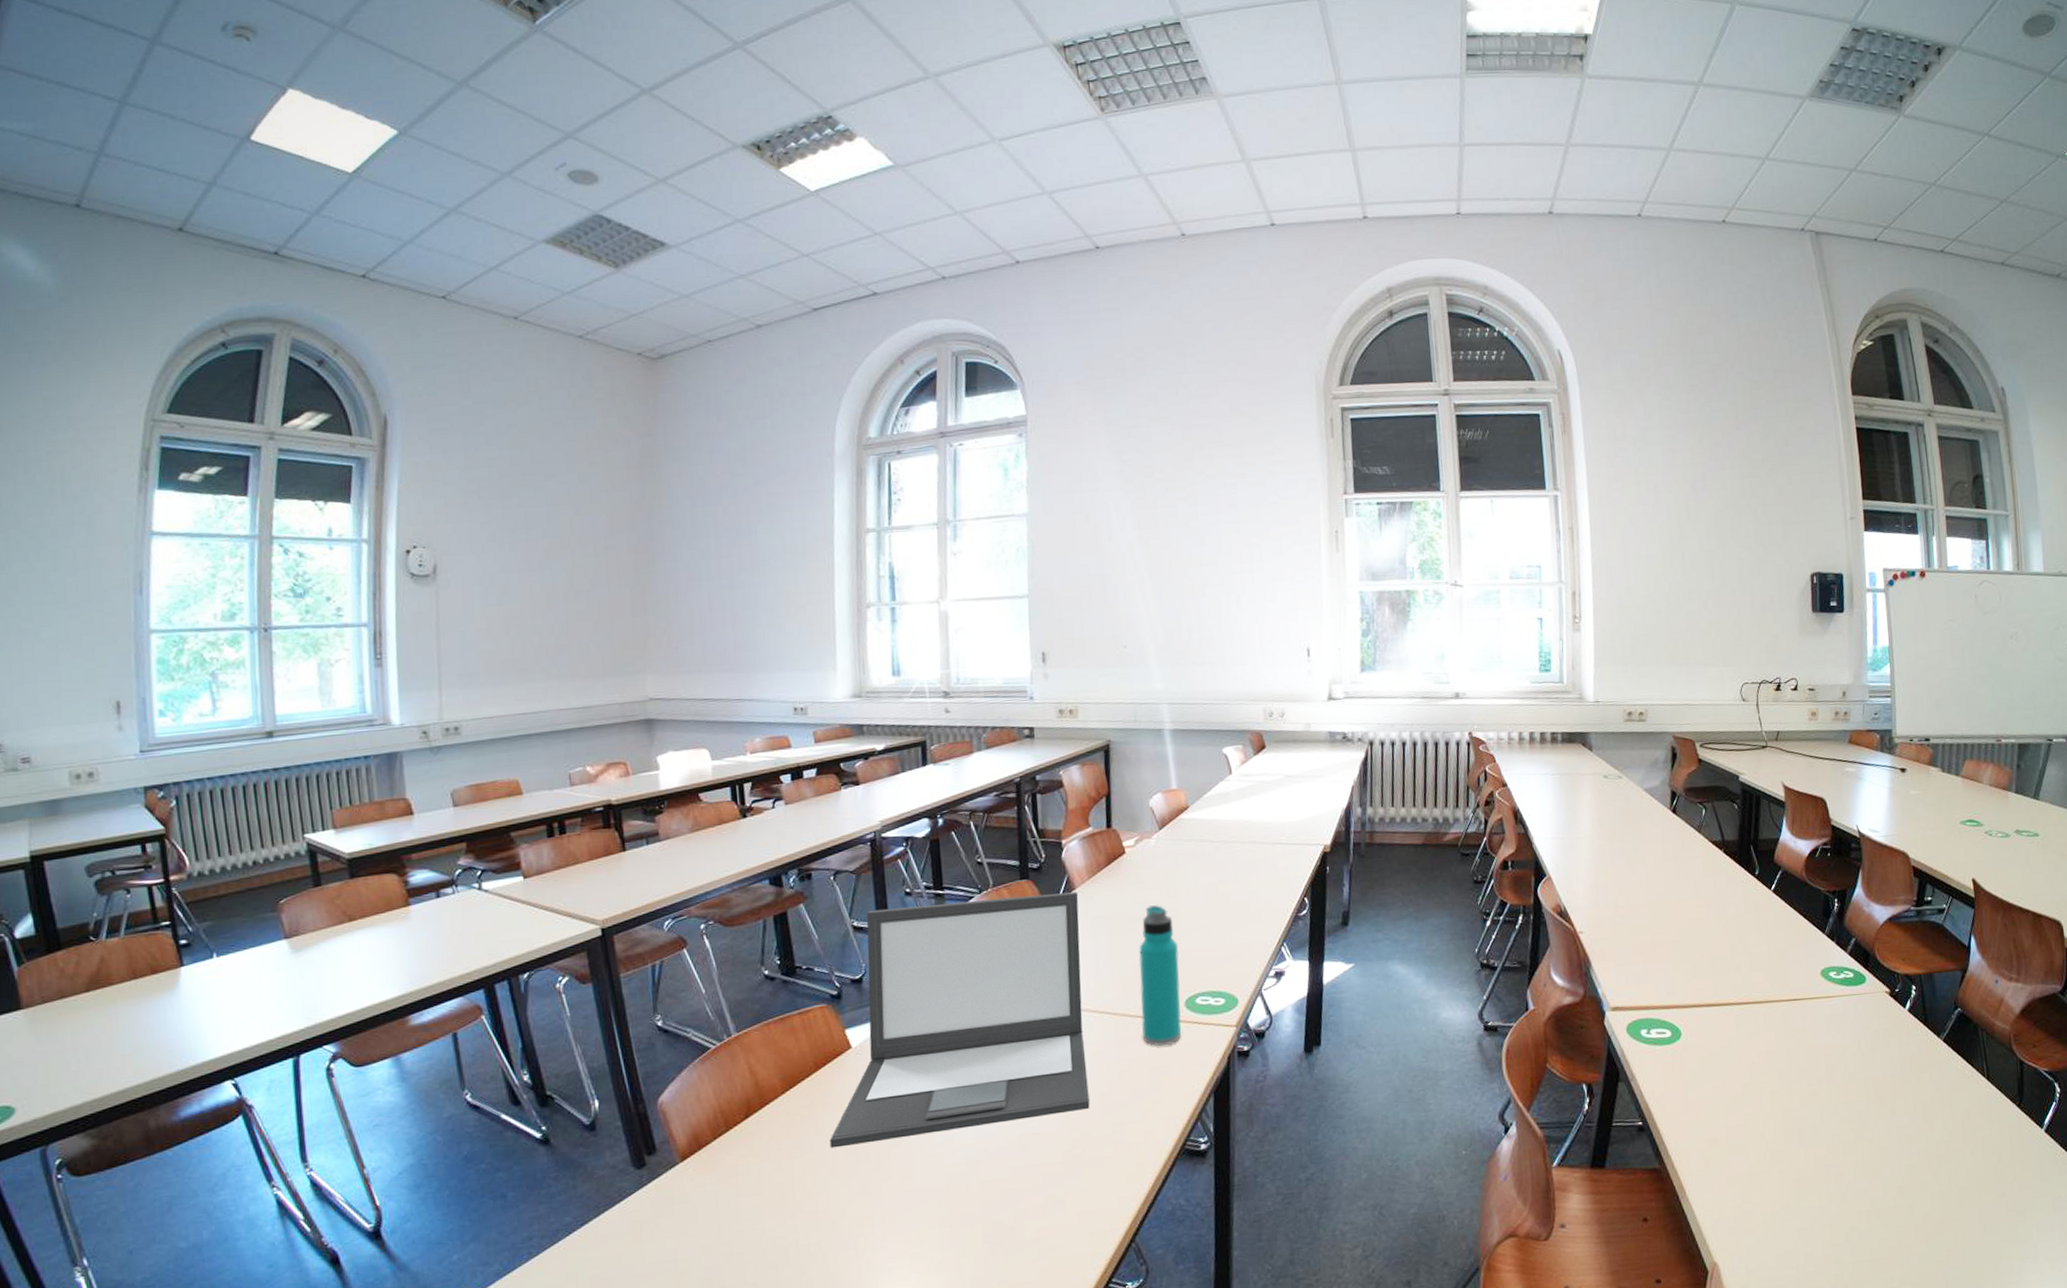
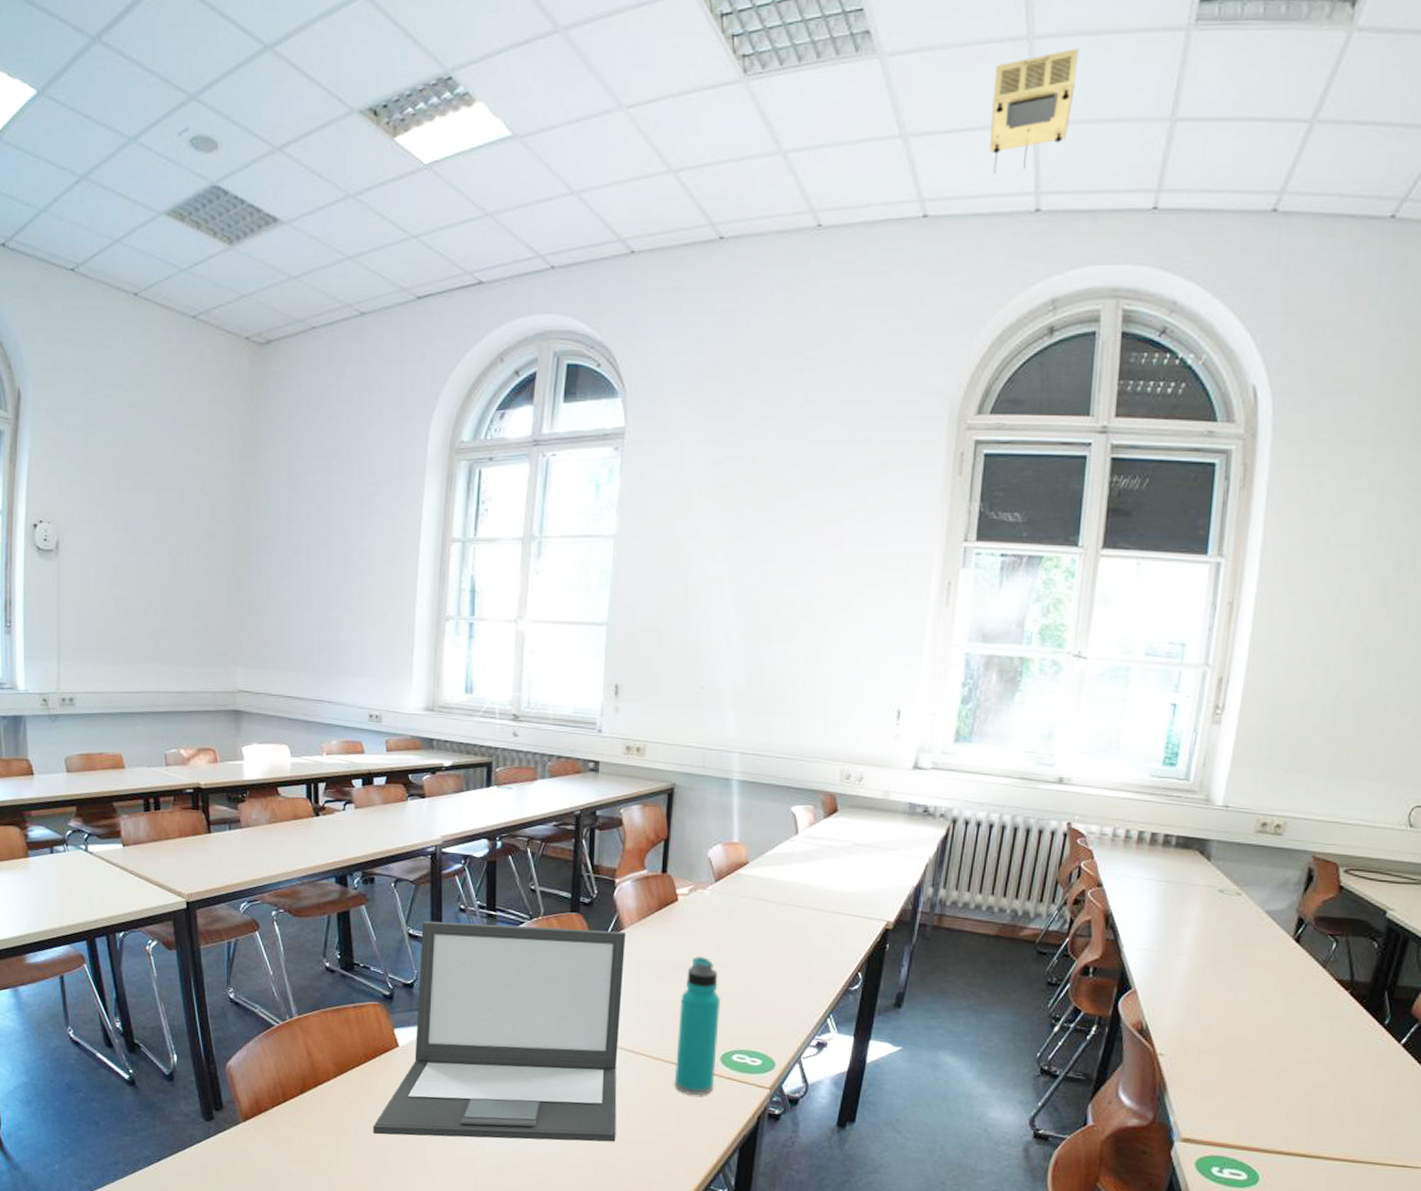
projector: none [1314,91,1381,190] -> present [990,48,1079,174]

